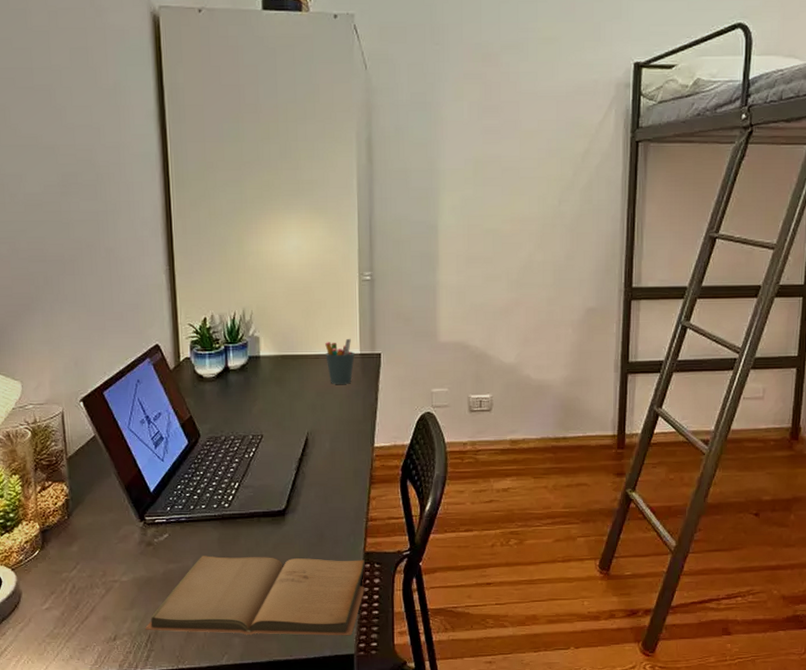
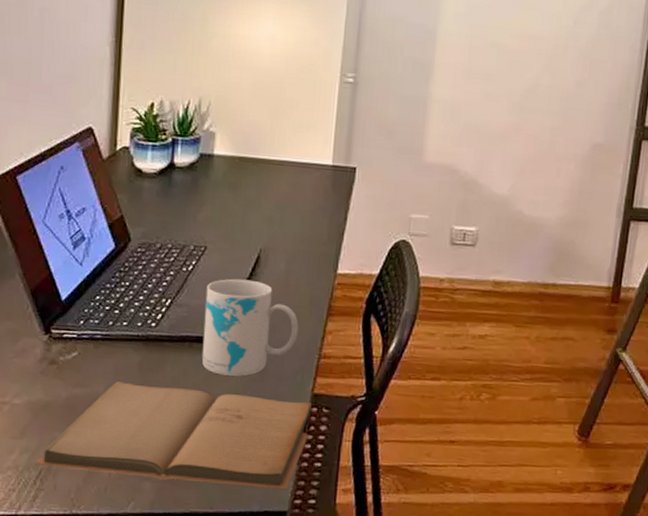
mug: none [266,460,347,543] -> present [201,278,299,376]
pen holder: present [325,338,355,384] -> none [291,146,326,198]

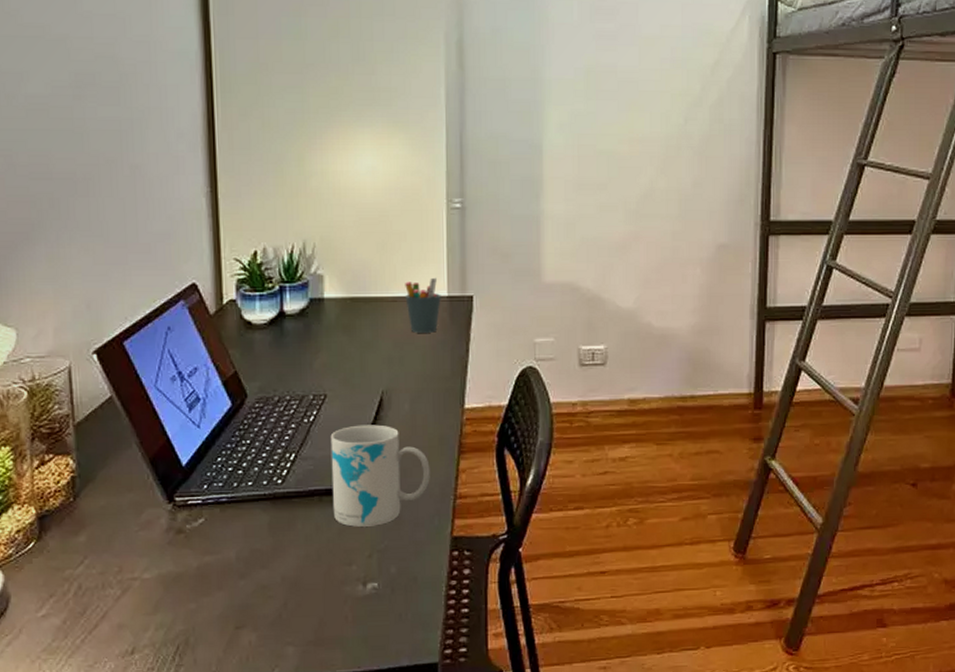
book: present [36,381,312,490] -> none [173,544,452,642]
pen holder: none [291,146,326,198] -> present [405,277,441,333]

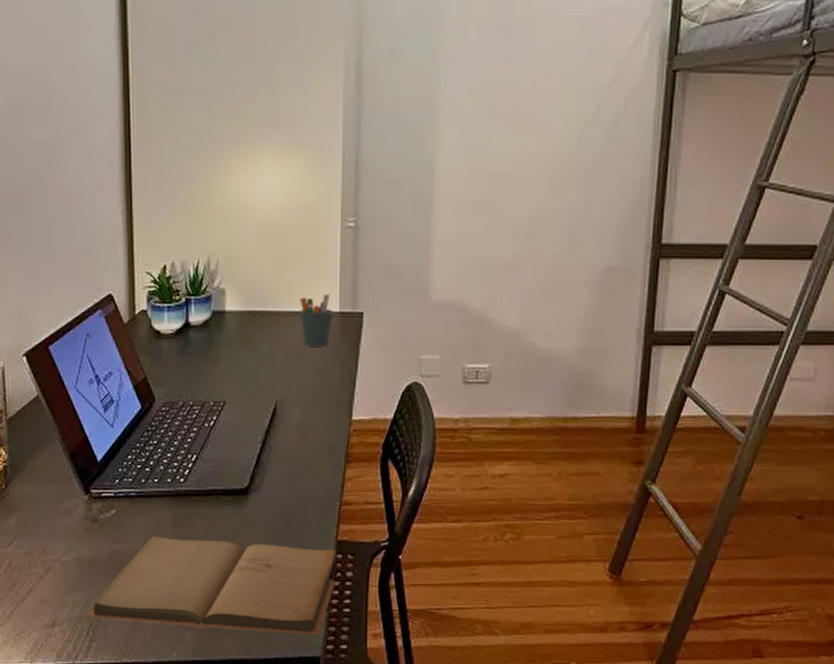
book: none [173,544,452,642] -> present [87,536,336,636]
mug: present [330,424,430,527] -> none [228,431,318,526]

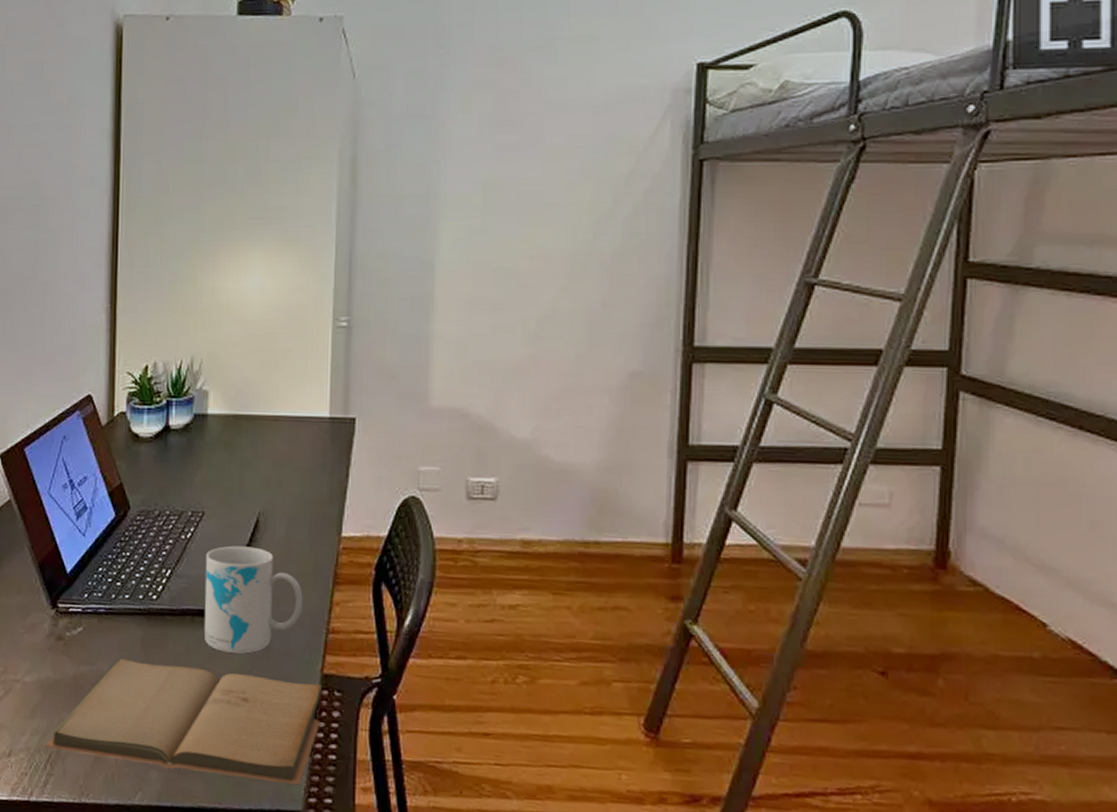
mug: none [228,431,318,526] -> present [203,545,303,653]
pen holder: present [300,294,333,347] -> none [287,397,323,455]

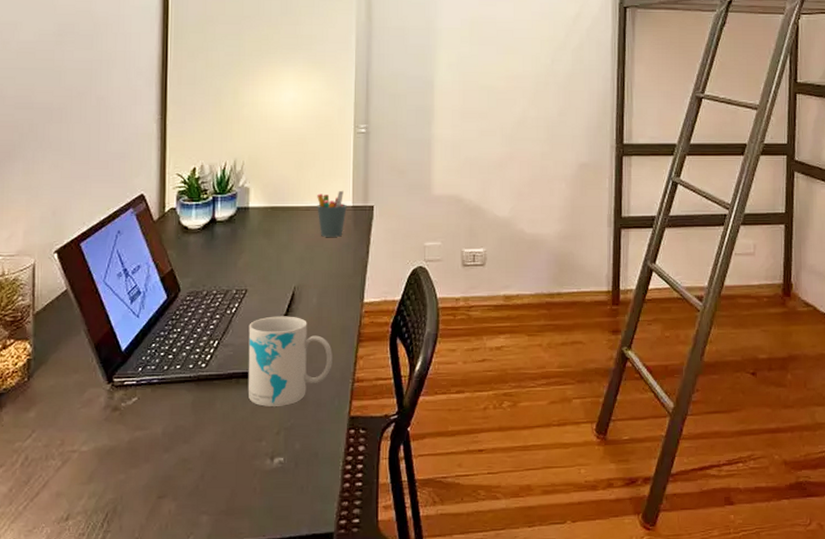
book: present [46,659,322,786] -> none [103,421,349,512]
pen holder: none [287,397,323,455] -> present [317,190,347,237]

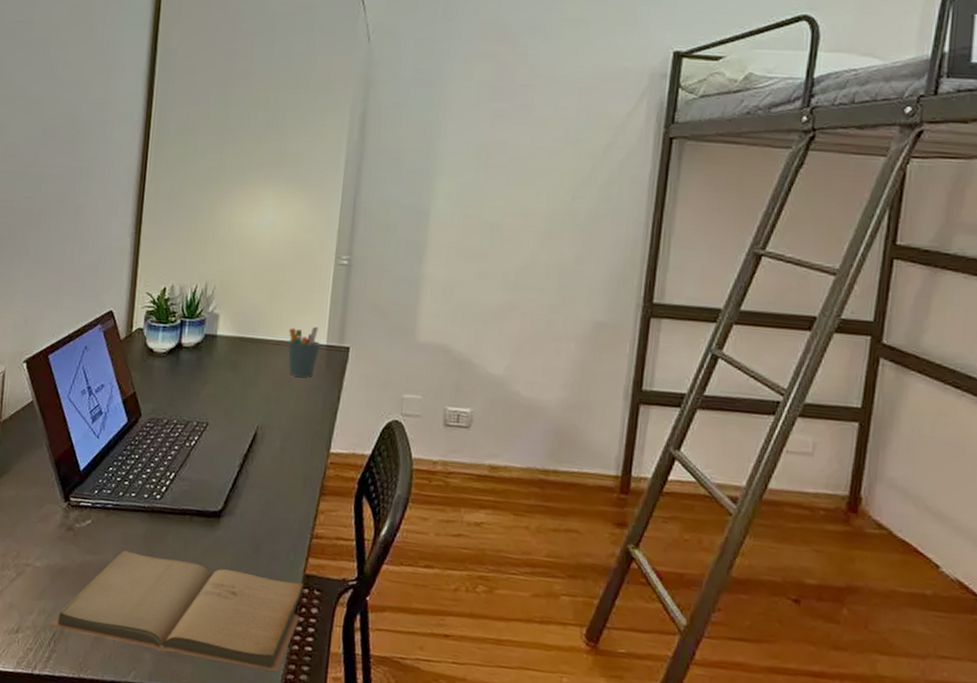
book: none [103,421,349,512] -> present [51,550,303,673]
mug: present [248,316,333,406] -> none [200,454,292,552]

